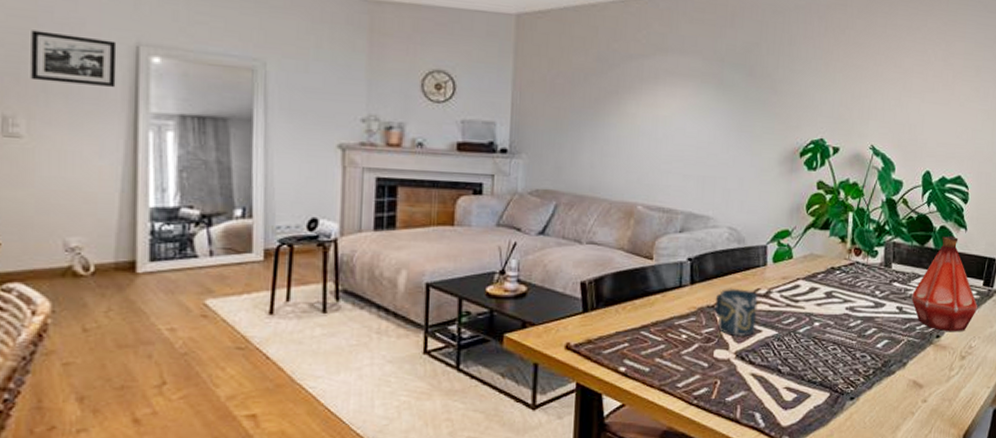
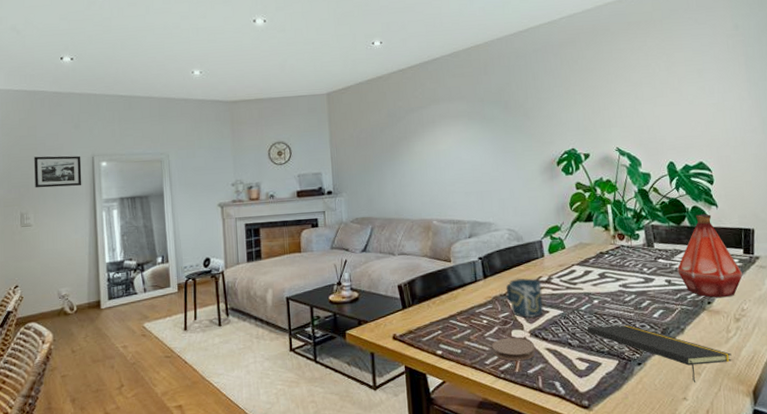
coaster: none [688,357,740,386] -> present [492,337,536,361]
notepad: none [801,351,950,423] -> present [587,325,732,383]

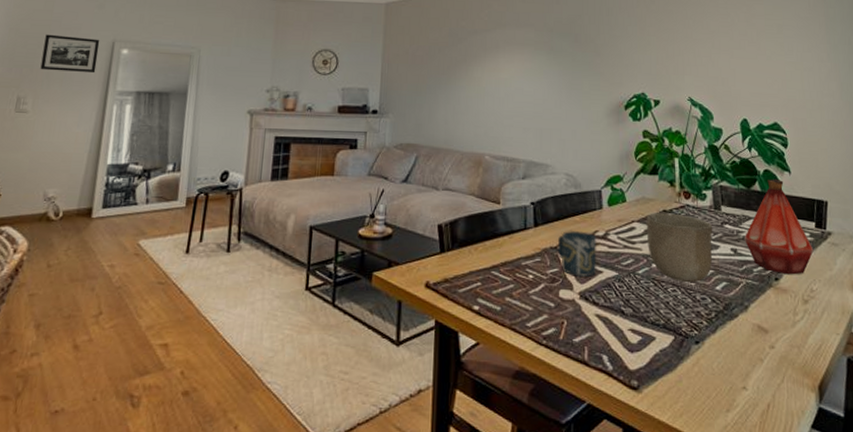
coaster: present [492,337,536,361] -> none [536,297,584,327]
bowl: none [585,254,649,314] -> present [646,213,713,283]
notepad: present [587,325,732,383] -> none [642,293,798,370]

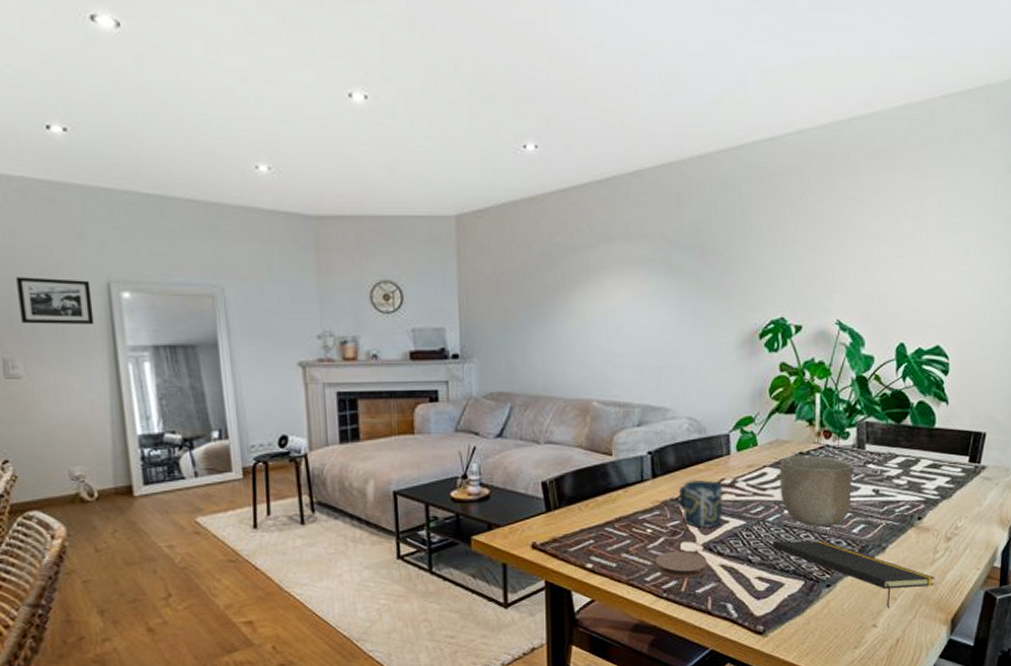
coaster: none [536,297,584,327] -> present [655,550,708,579]
notepad: none [642,293,798,370] -> present [772,540,935,609]
bottle: present [744,178,814,275] -> none [888,410,964,513]

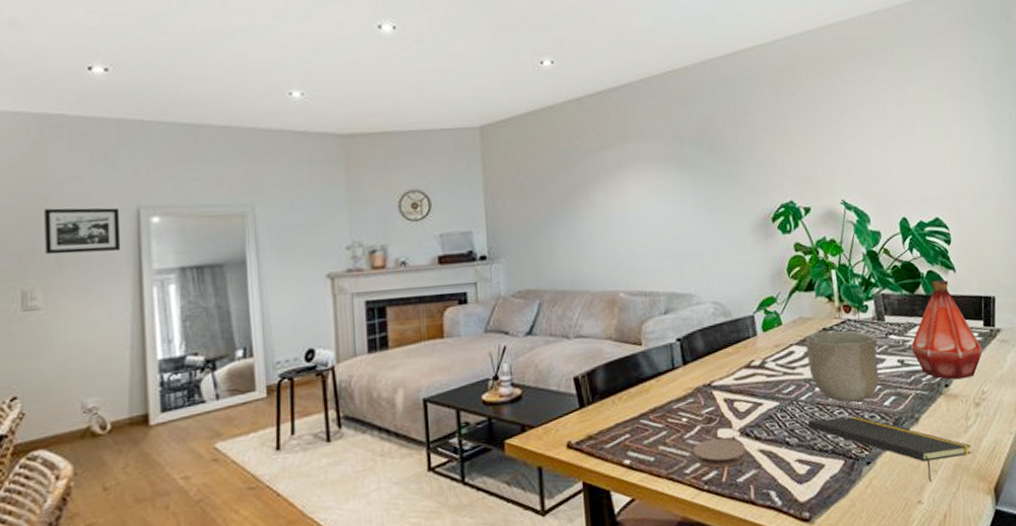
cup: present [679,479,723,529] -> none [711,363,757,413]
bottle: none [888,410,964,513] -> present [910,279,983,380]

